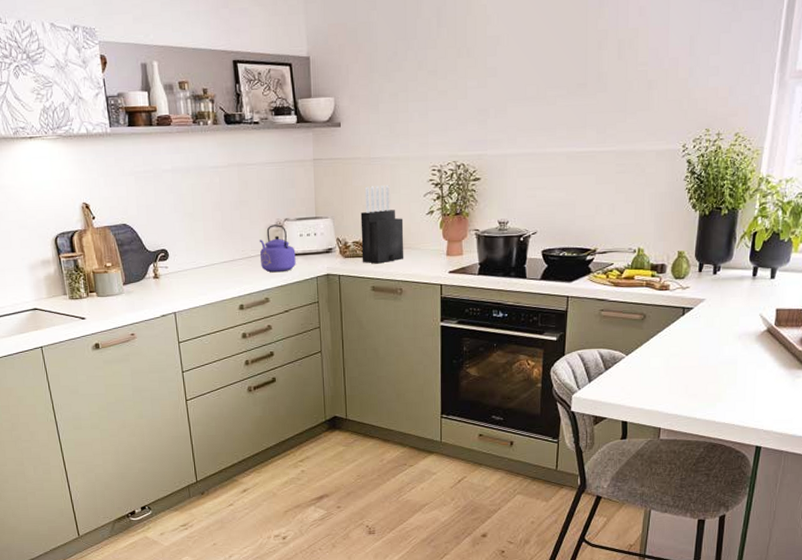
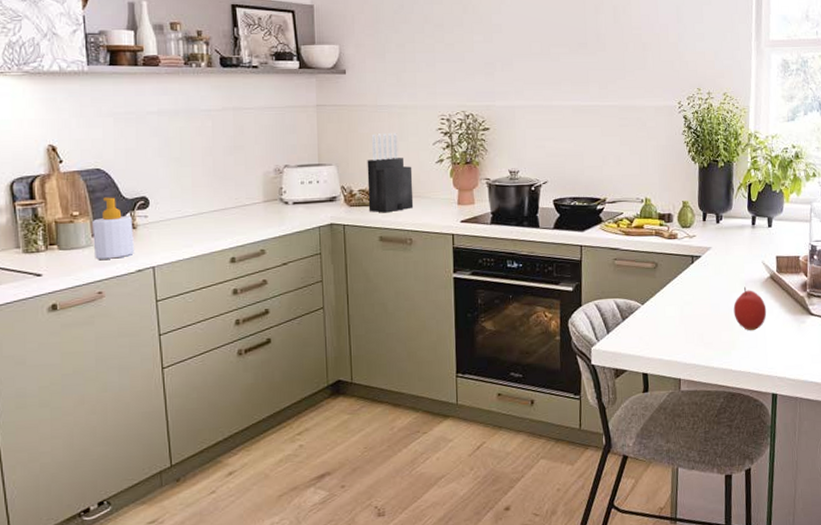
soap bottle: none [122,250,158,305] -> present [91,197,134,259]
kettle: present [259,224,296,272] -> none [255,171,296,221]
fruit: none [723,339,759,384] -> present [733,286,767,331]

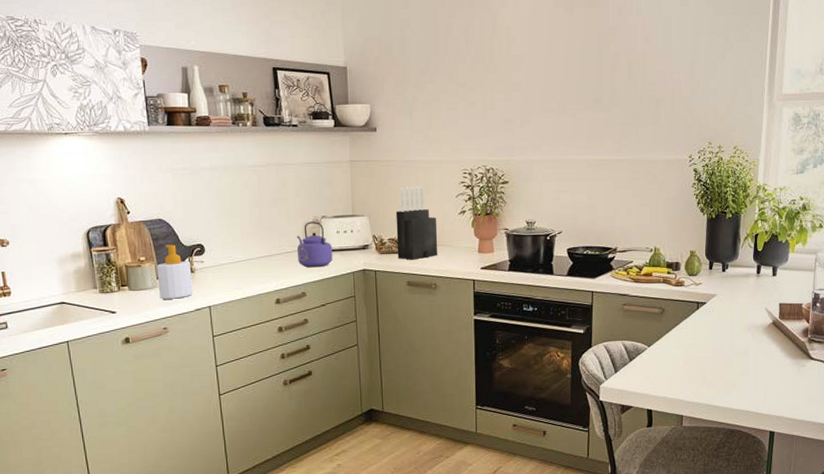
kettle: none [255,171,296,221] -> present [296,221,333,267]
fruit: present [733,286,767,331] -> none [735,332,768,373]

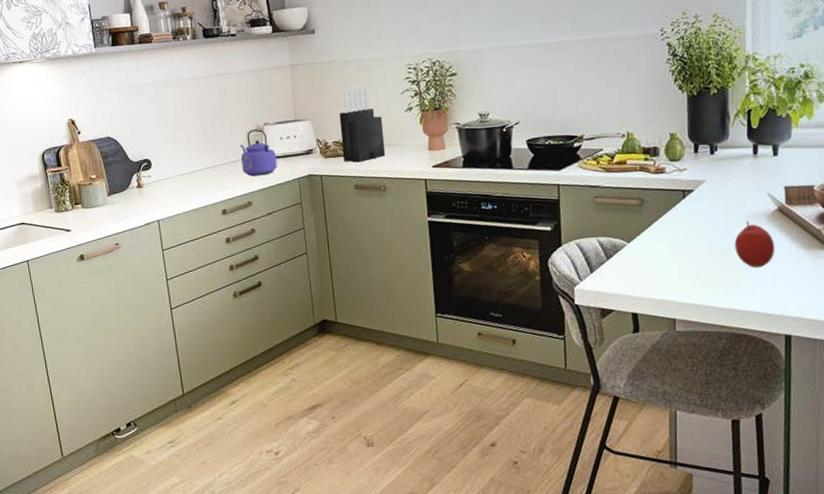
soap bottle: present [156,244,193,299] -> none [106,161,142,216]
fruit: none [735,332,768,373] -> present [734,221,775,268]

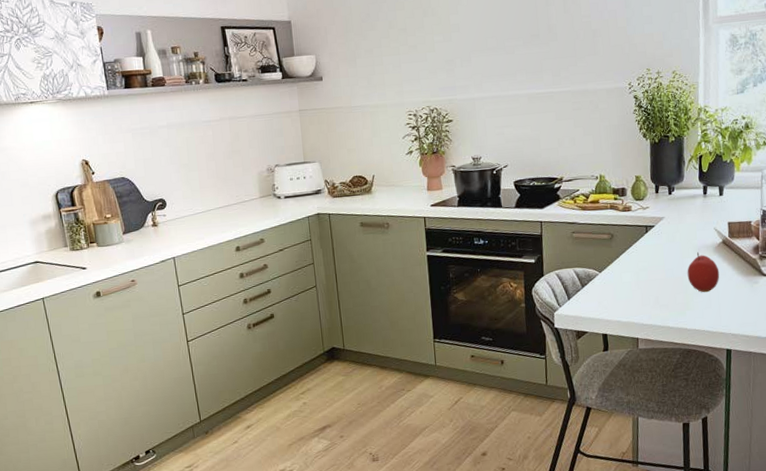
kettle: present [239,129,277,176] -> none [252,170,288,214]
knife block: present [339,85,386,162] -> none [345,130,389,202]

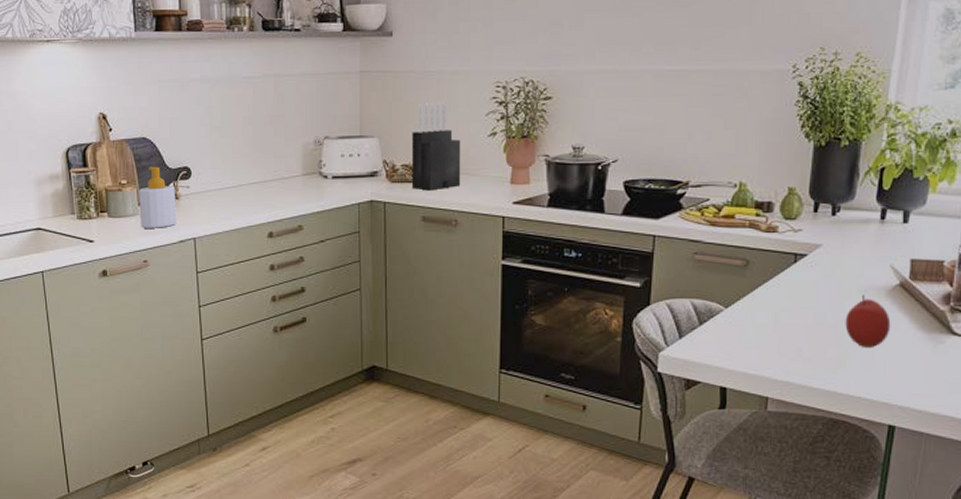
soap bottle: none [121,200,157,253] -> present [138,166,177,228]
knife block: none [345,130,389,202] -> present [411,102,461,191]

